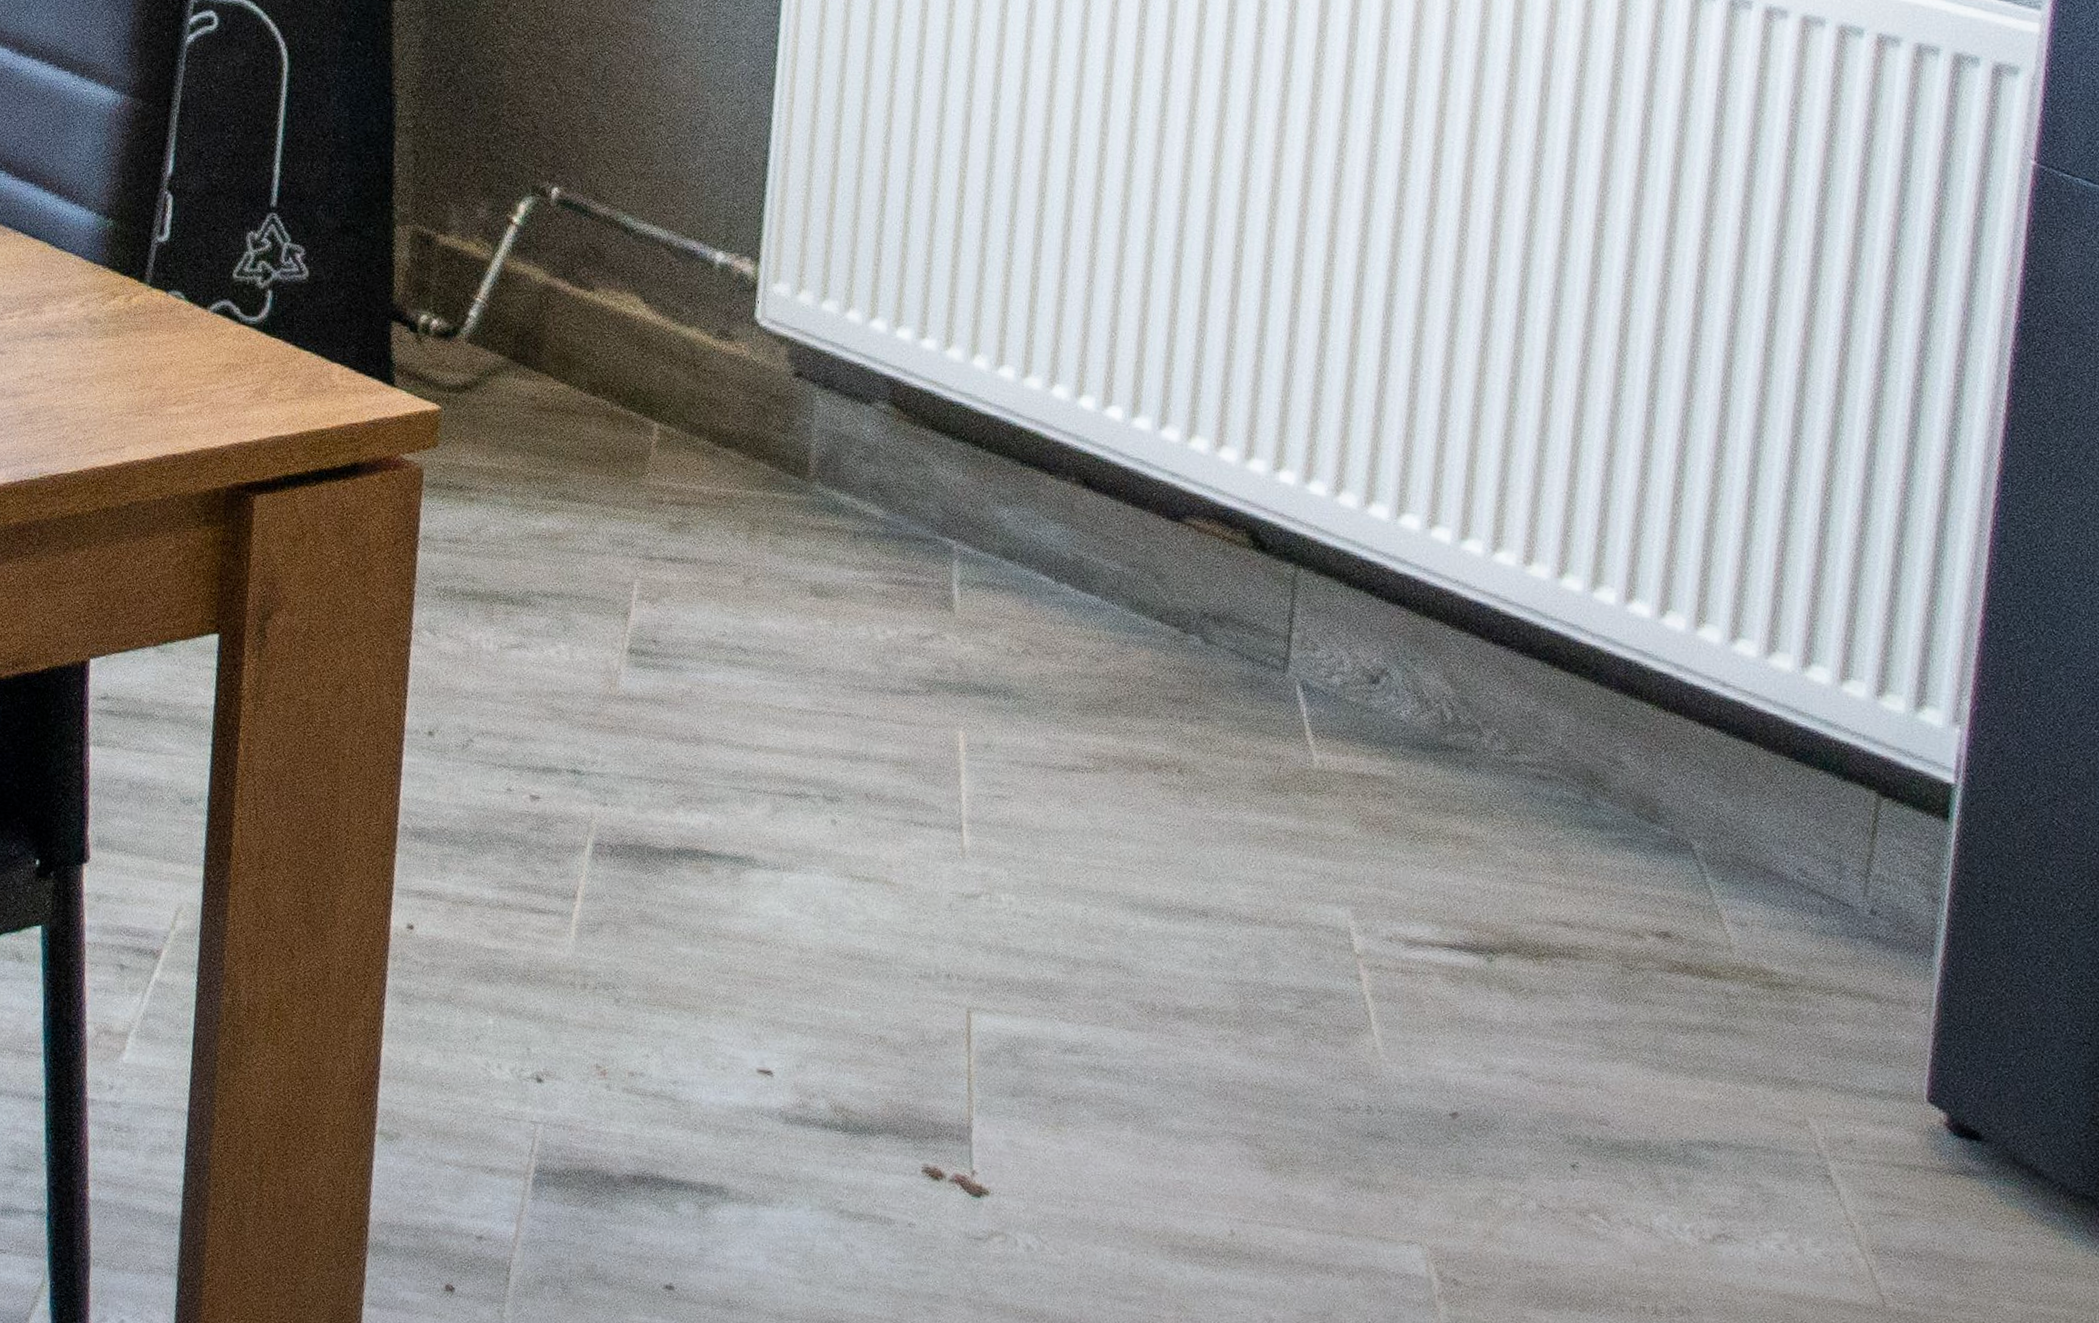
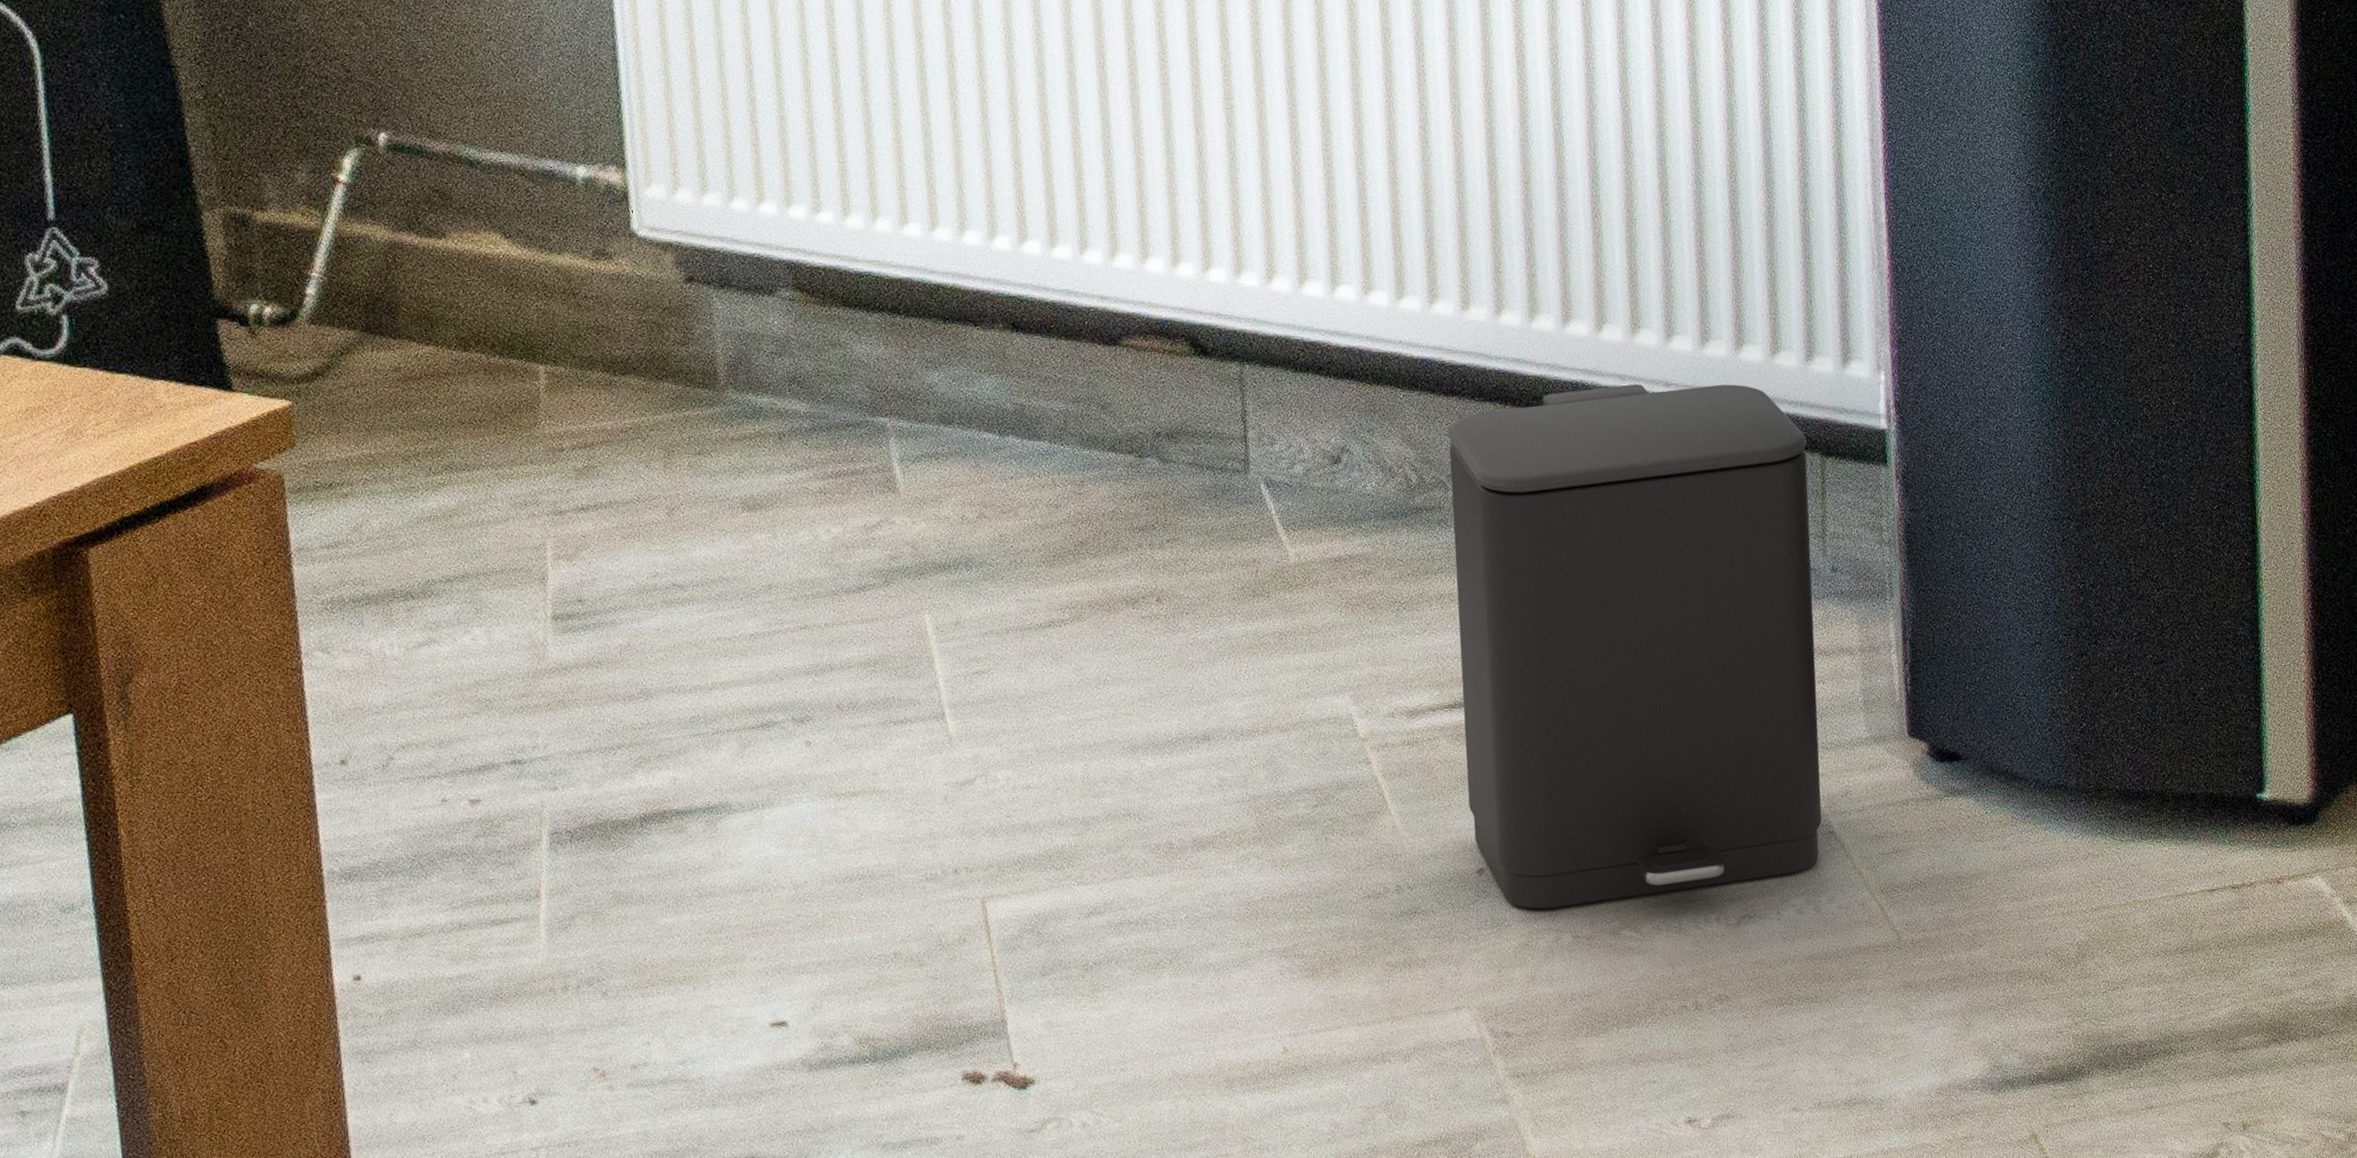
pedal bin: none [1453,666,1865,1207] -> present [1447,383,1822,910]

